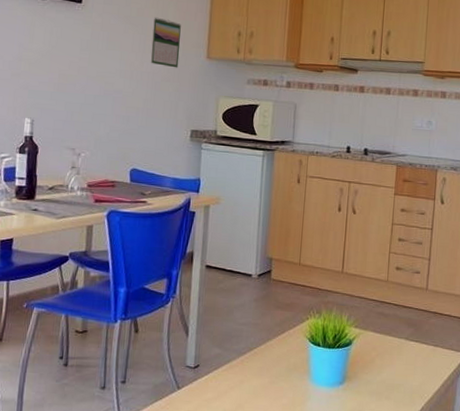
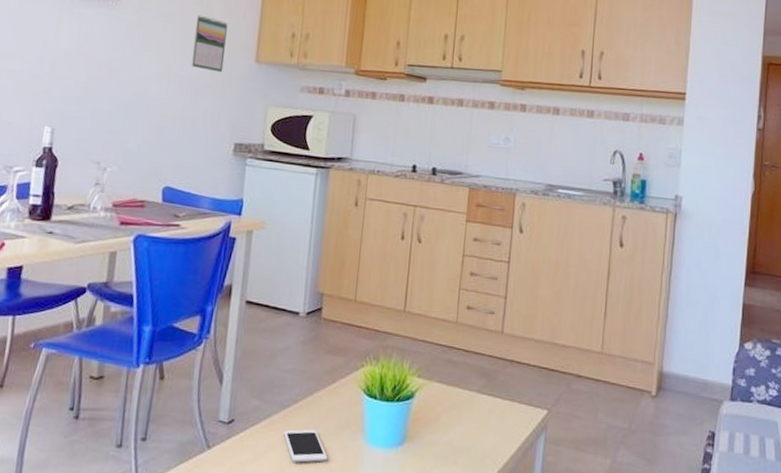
cell phone: none [241,372,280,400] -> present [283,429,328,463]

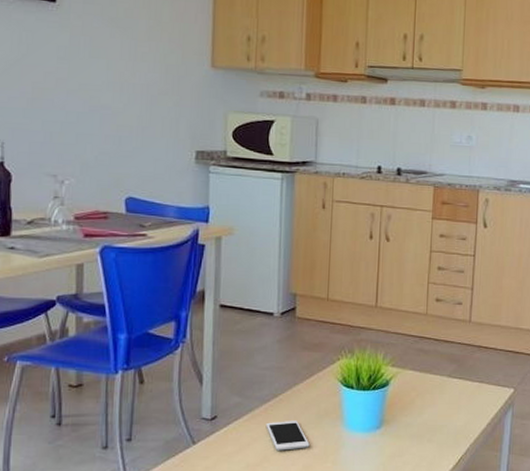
calendar: present [191,15,228,73] -> none [143,19,179,79]

